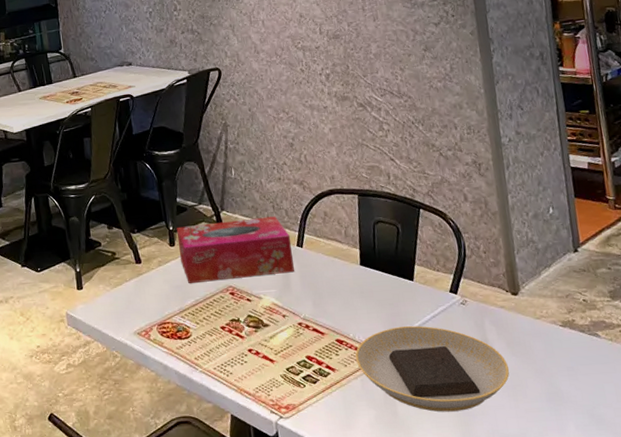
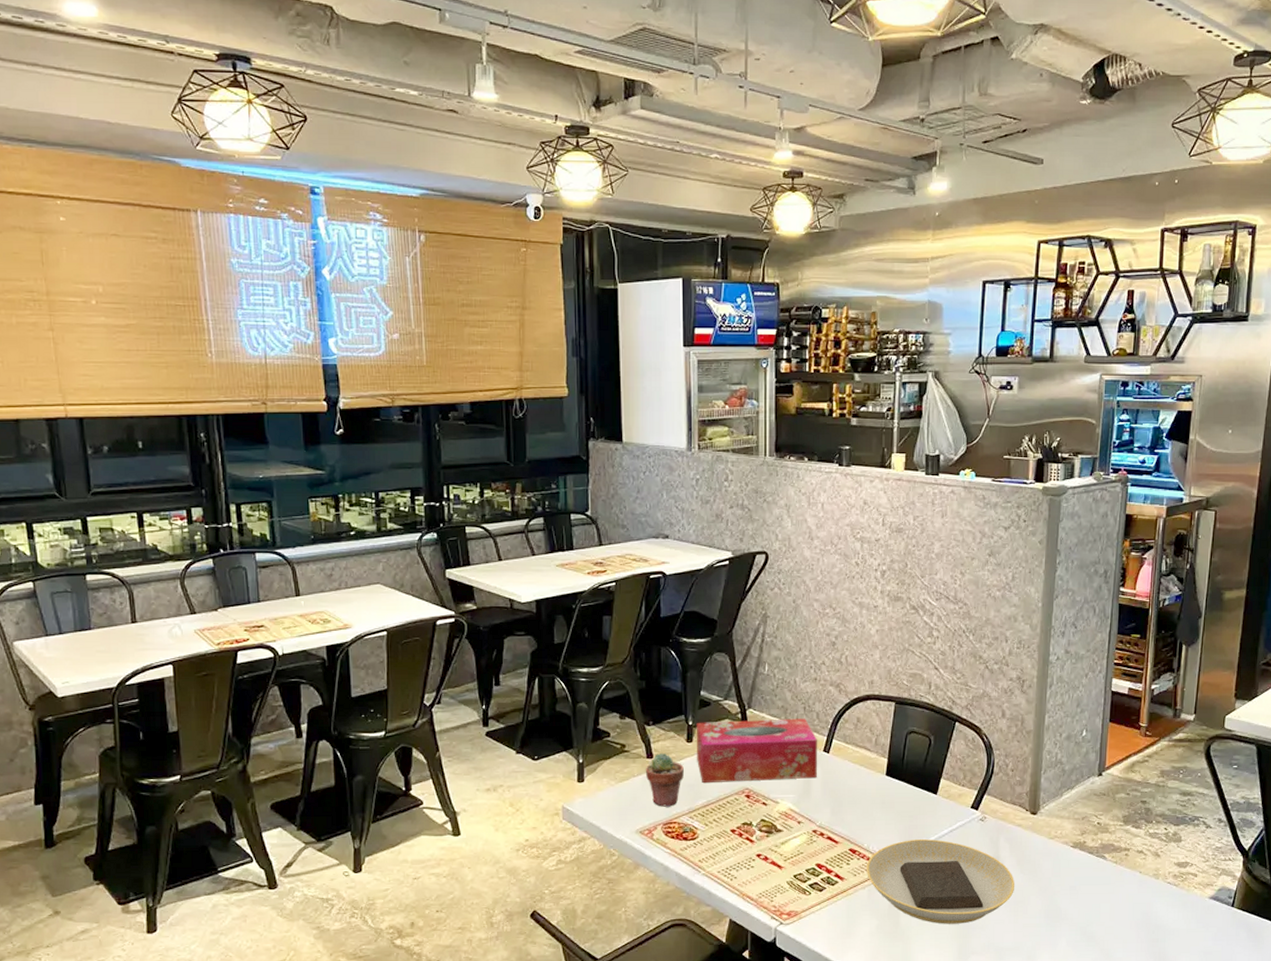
potted succulent: none [135,258,171,309] -> present [645,753,684,808]

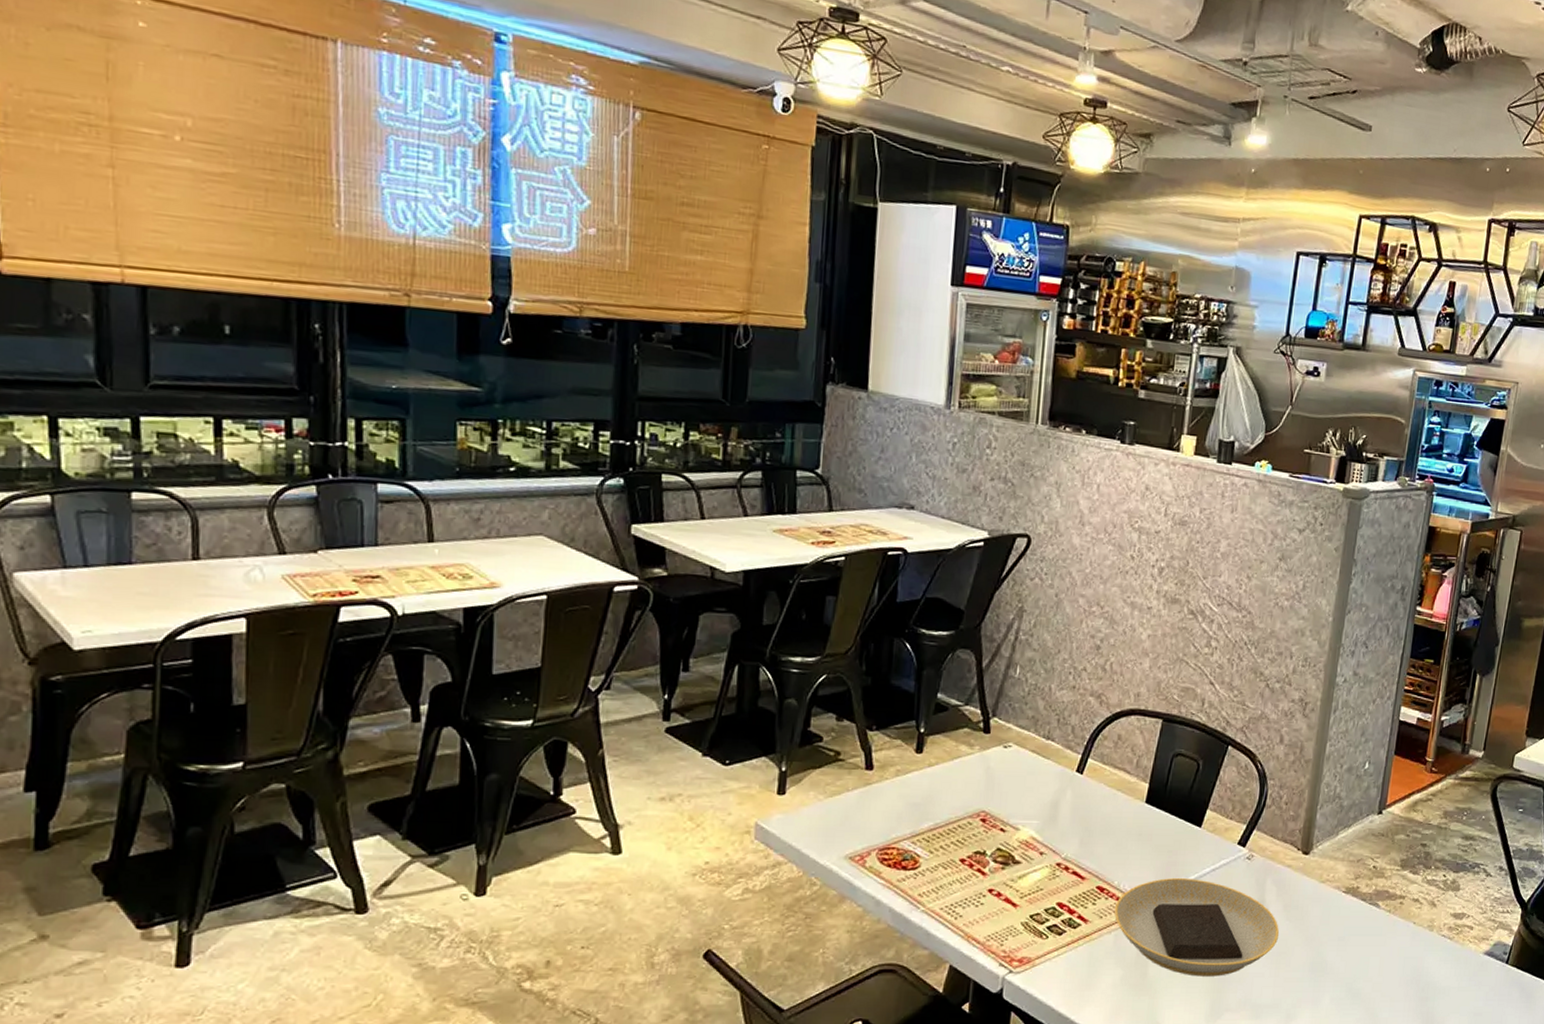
potted succulent: present [645,753,684,808] -> none [862,765,910,830]
tissue box: present [696,718,818,783] -> none [926,730,1071,803]

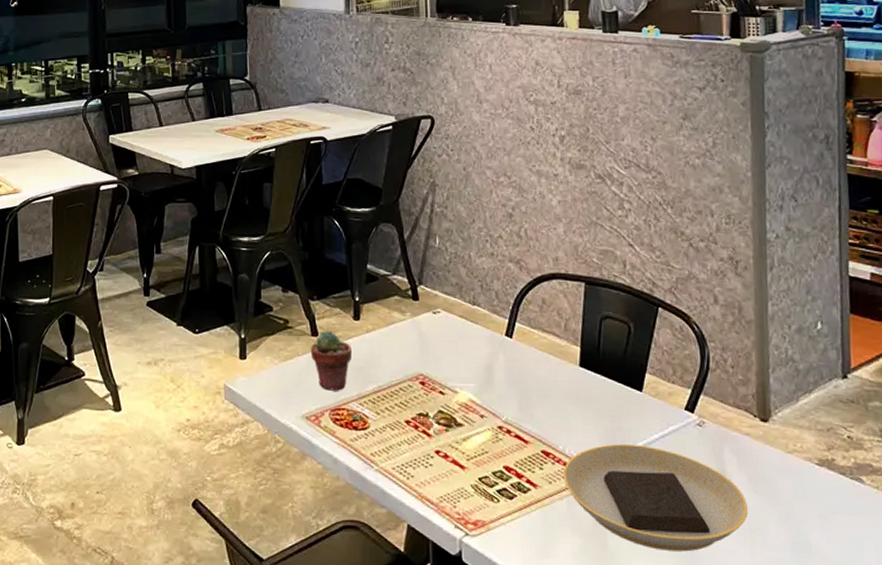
potted succulent: none [862,765,910,830] -> present [310,331,352,392]

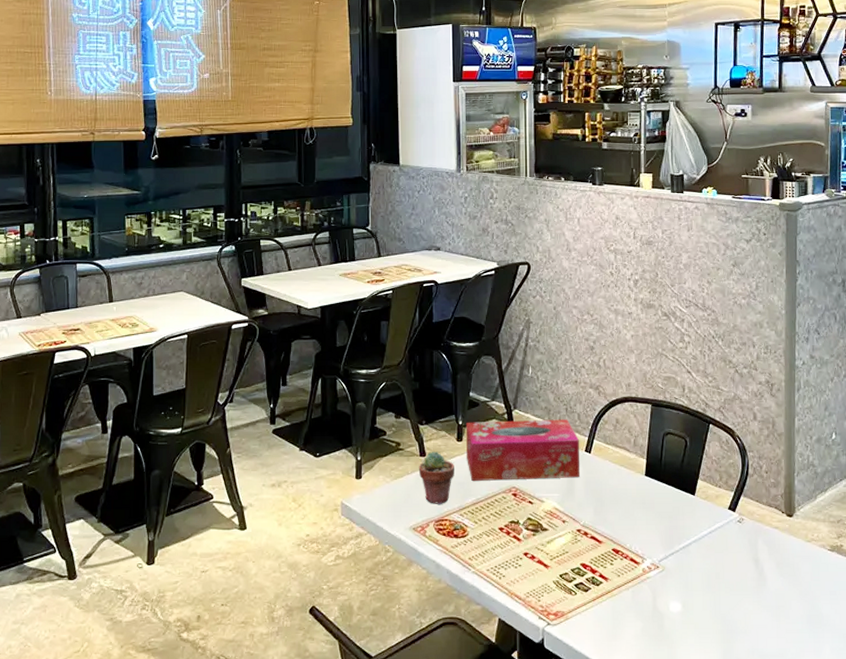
tissue box: none [363,297,499,367] -> present [465,419,580,481]
plate: present [562,443,749,552] -> none [629,539,776,628]

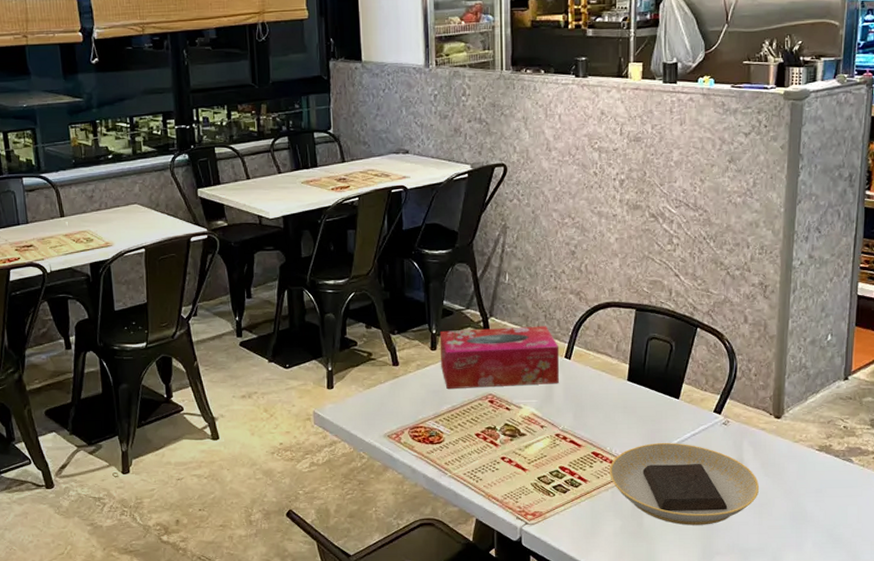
potted succulent: present [418,452,454,505] -> none [391,361,429,413]
plate: none [629,539,776,628] -> present [609,442,760,525]

